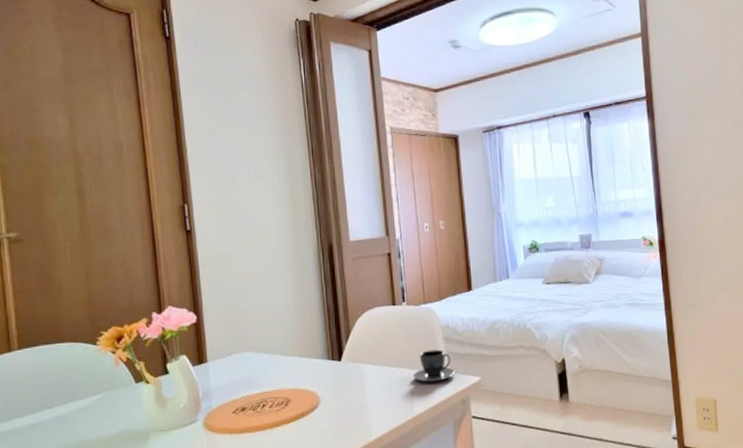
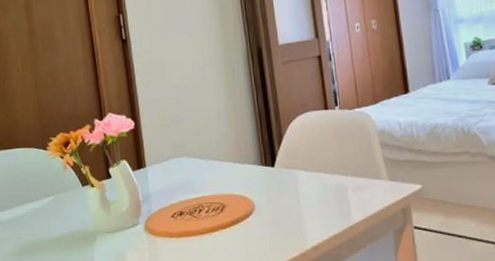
teacup: present [413,349,456,382] -> none [348,155,394,190]

